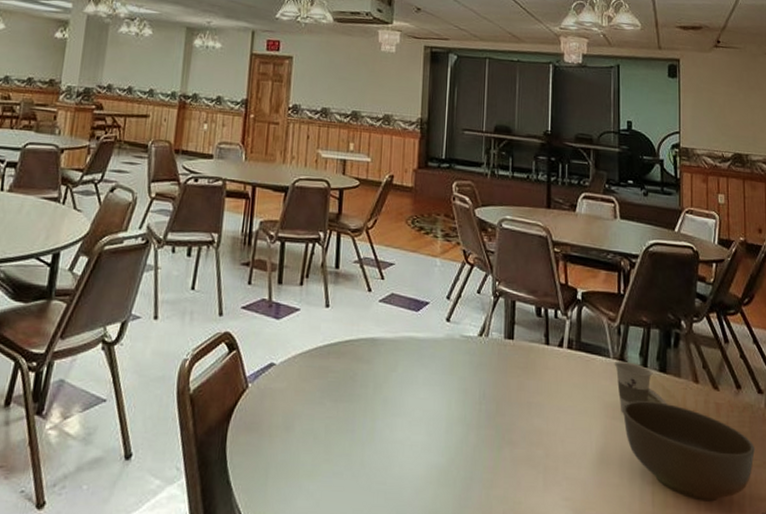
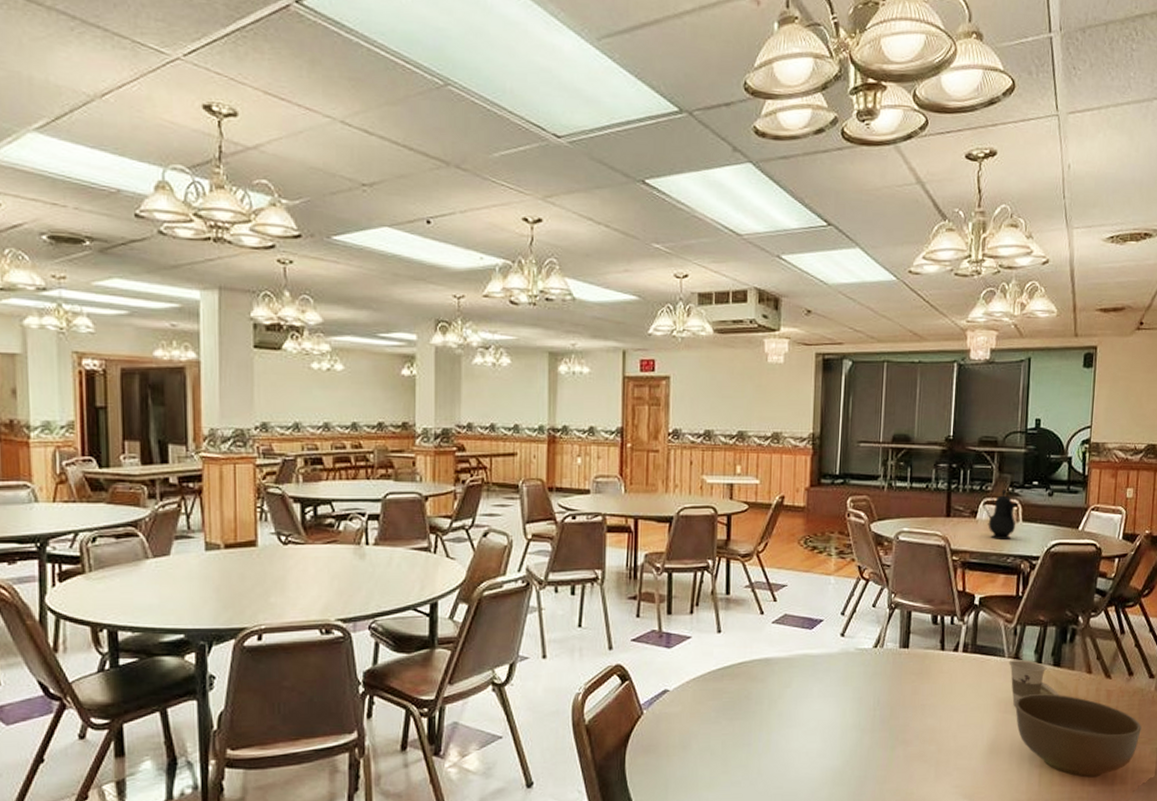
coffeepot: none [581,186,617,236] -> present [983,490,1020,539]

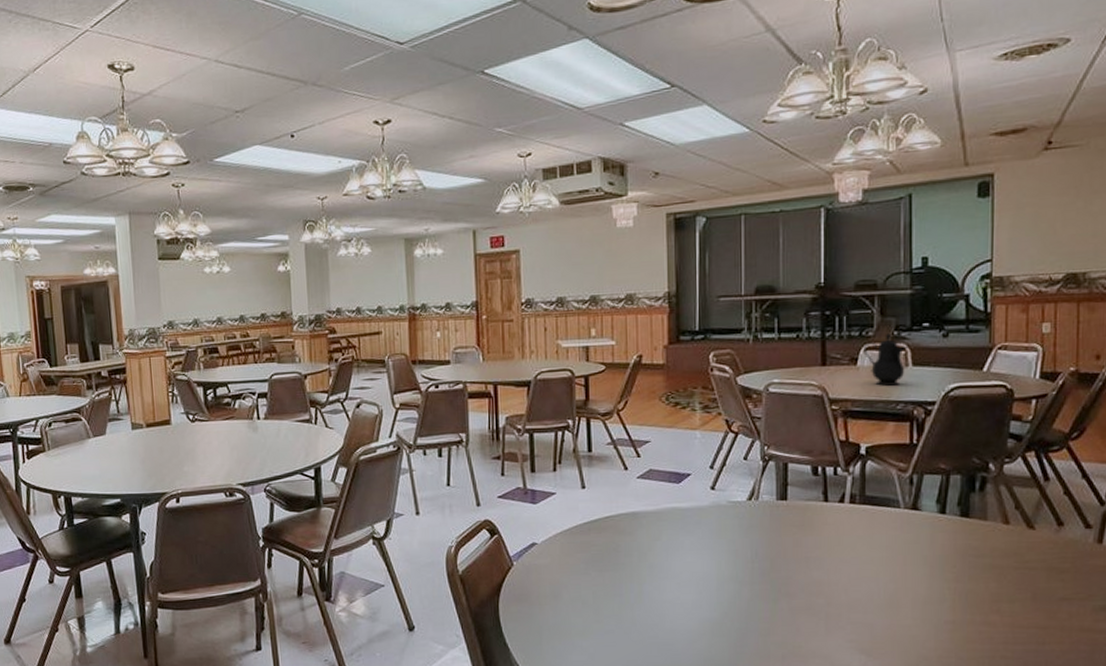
cup: present [1008,660,1060,706] -> none [905,510,970,559]
bowl: present [1014,694,1142,778] -> none [915,546,1078,636]

